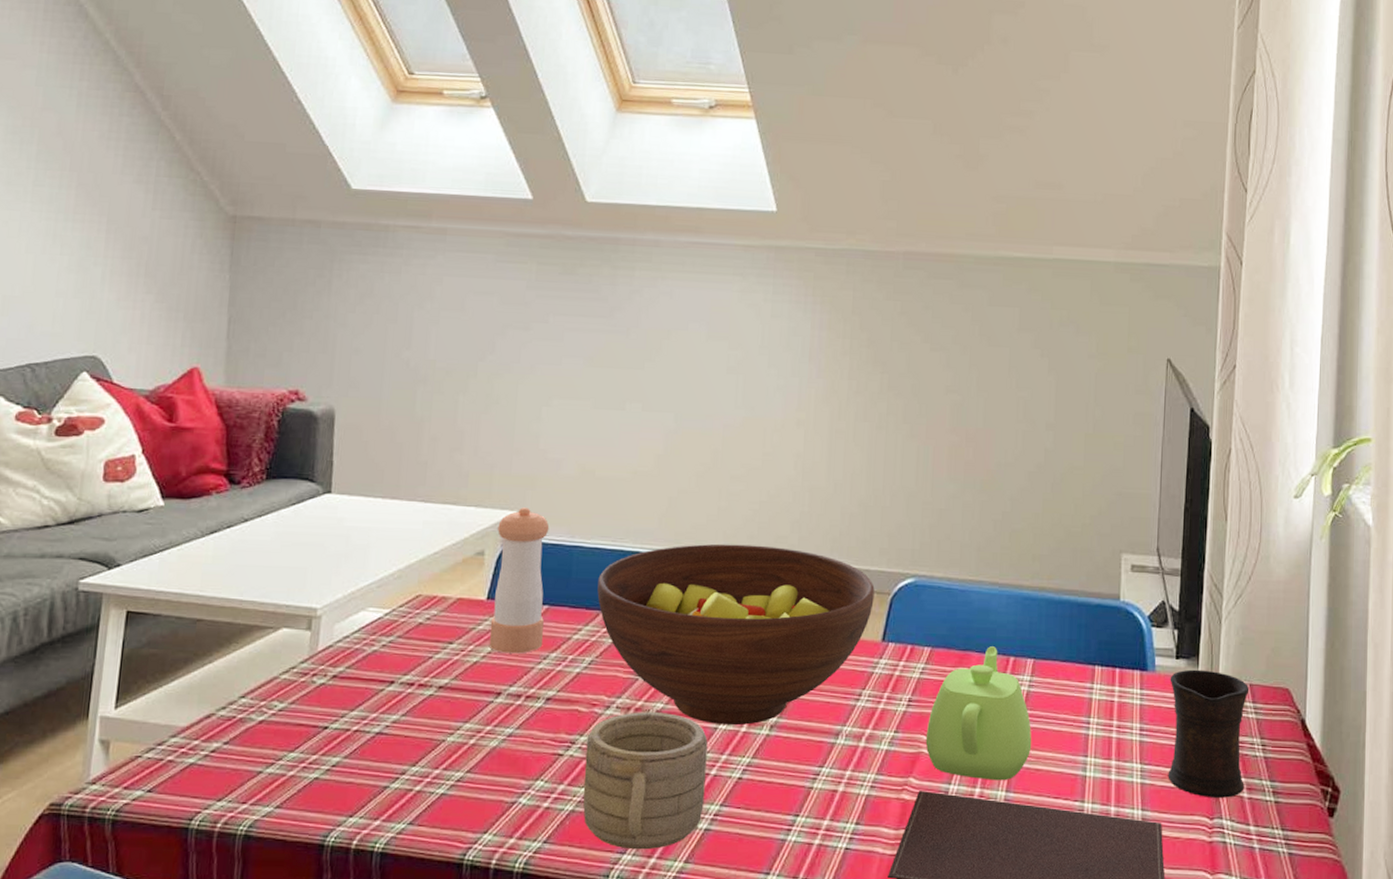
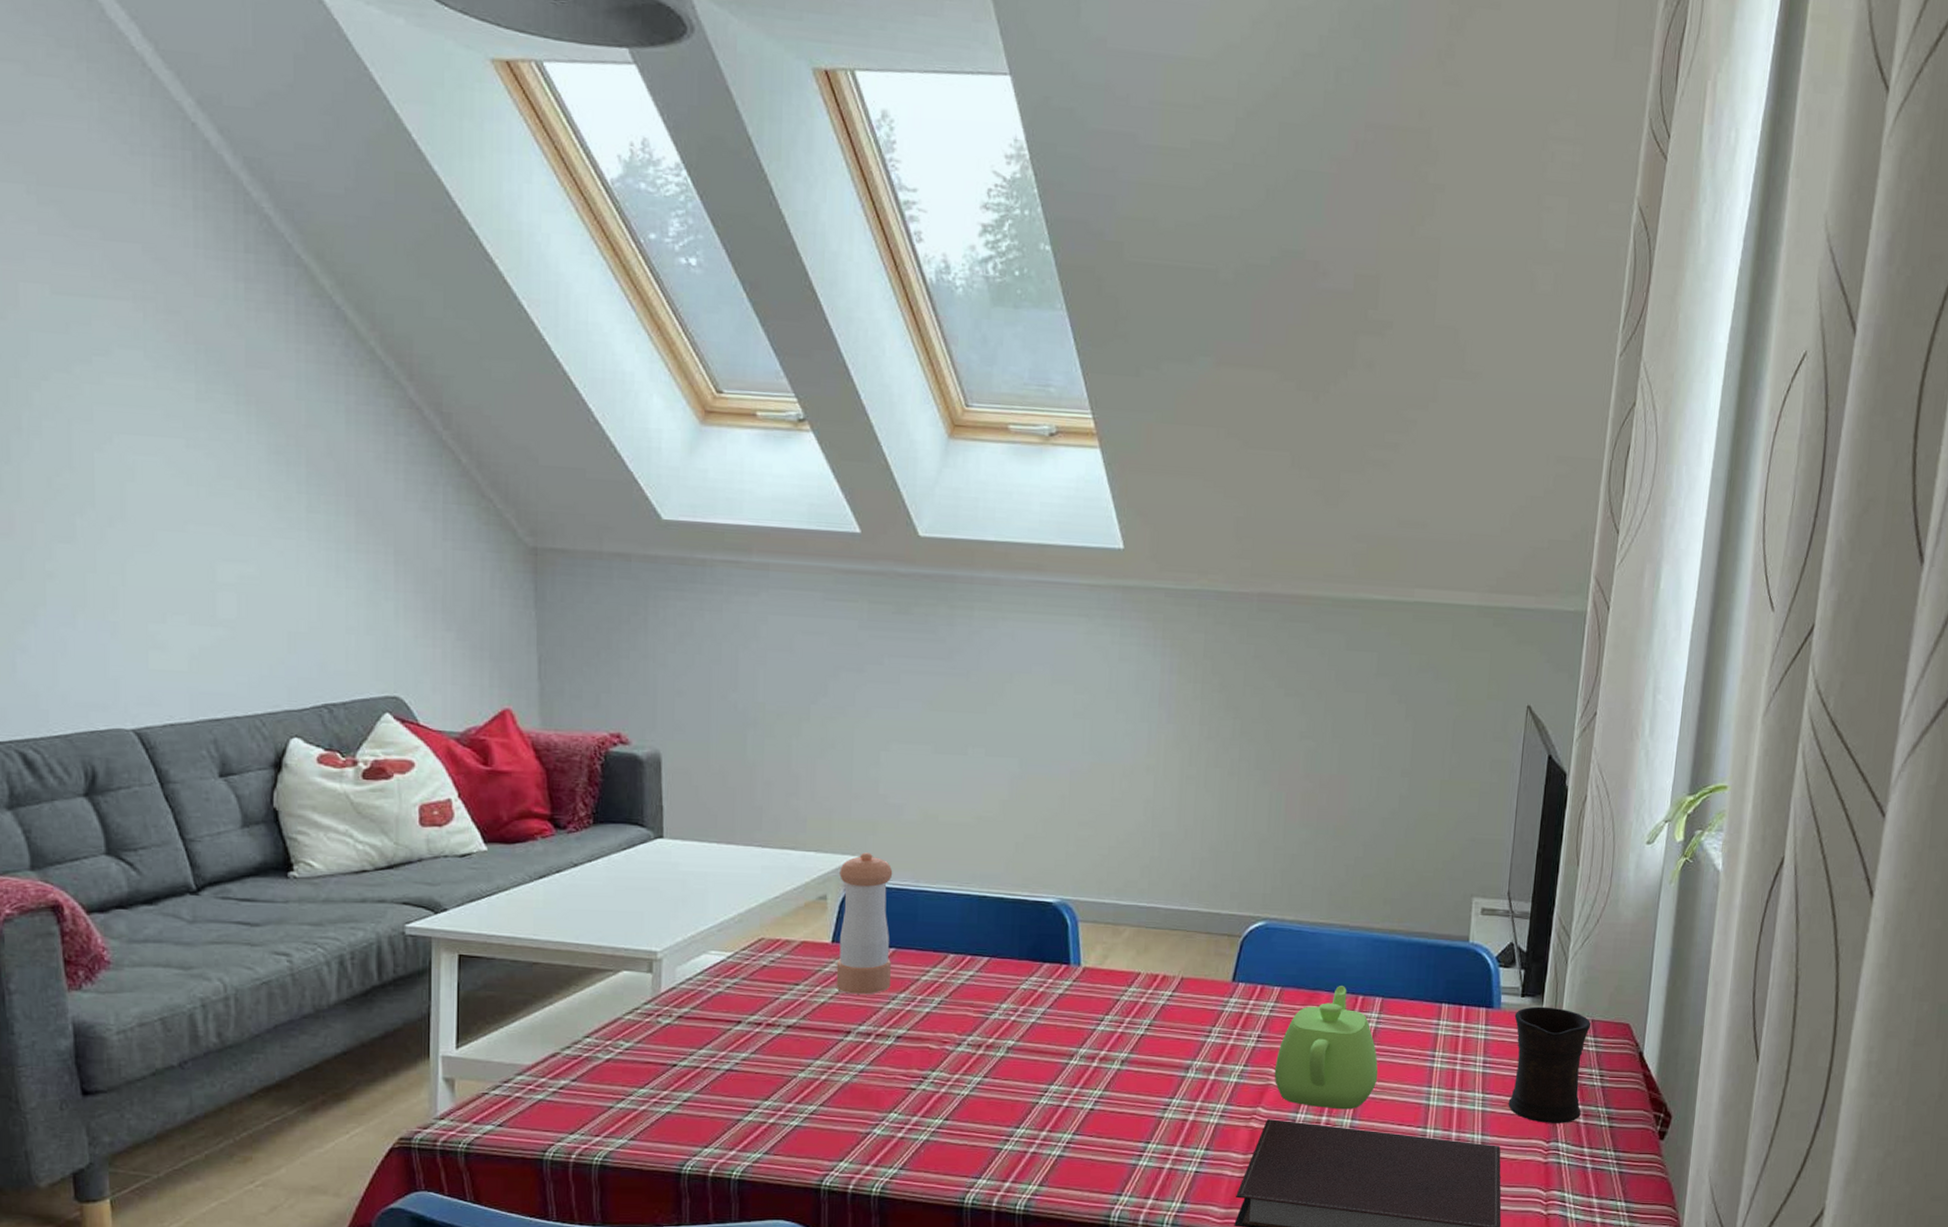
mug: present [583,712,708,850] -> none [937,1049,1060,1175]
fruit bowl: present [597,543,875,726] -> none [944,888,1225,1061]

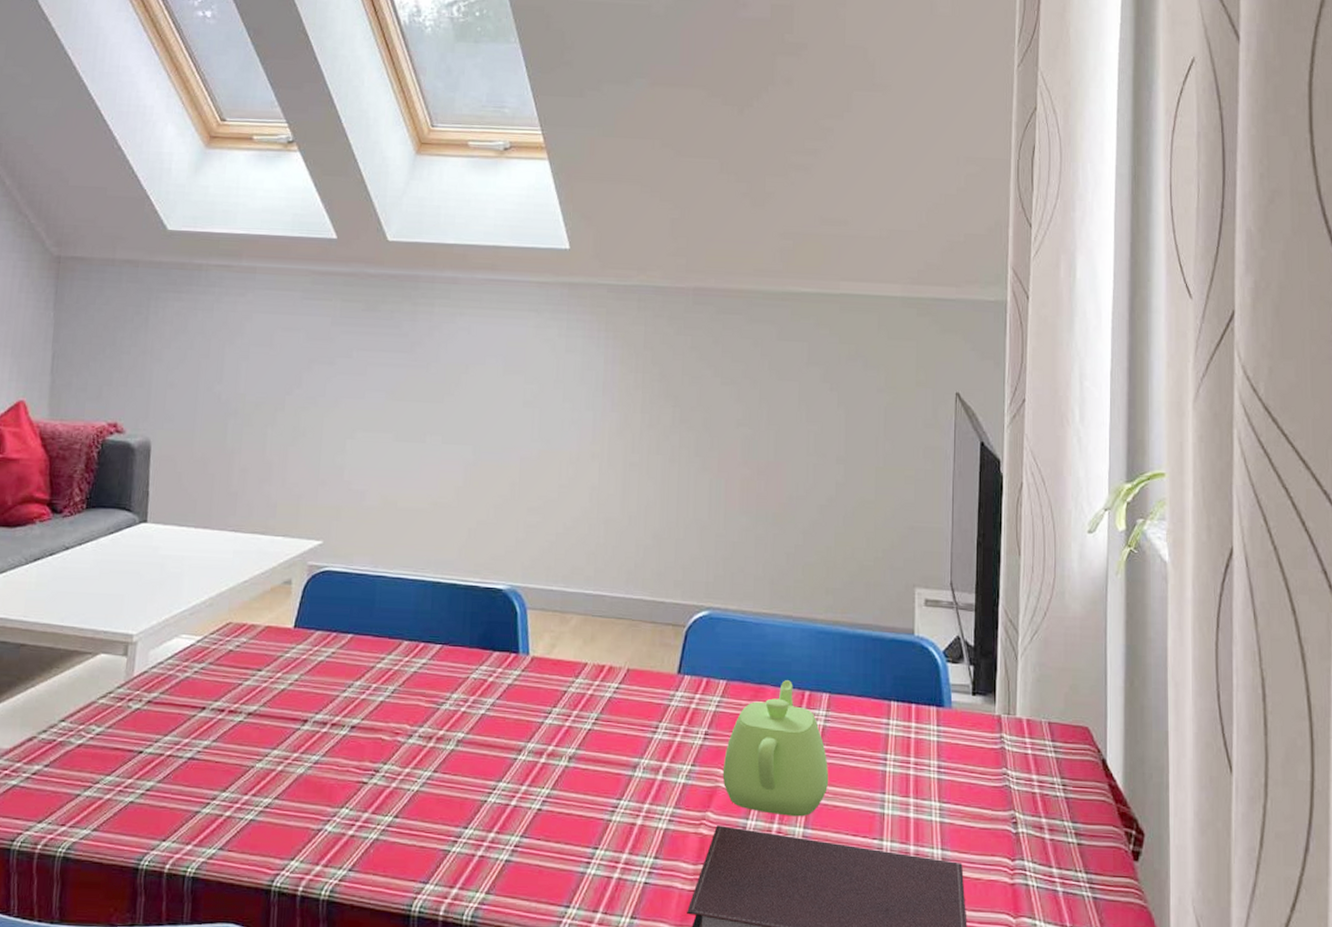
pepper shaker: present [836,852,893,994] -> none [296,537,354,682]
mug: present [1508,1006,1591,1123] -> none [967,706,1048,839]

